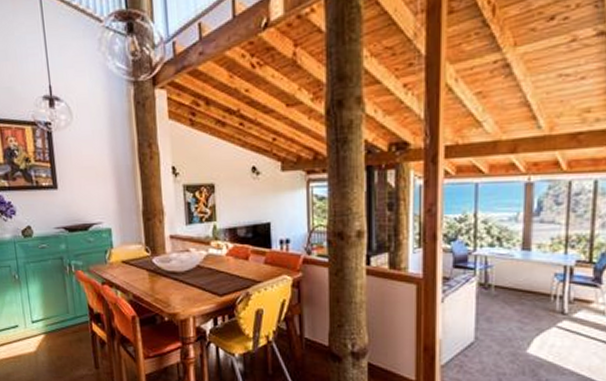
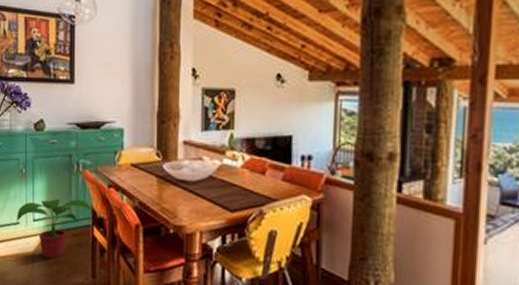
potted plant: none [14,299,90,356] -> present [17,198,93,259]

